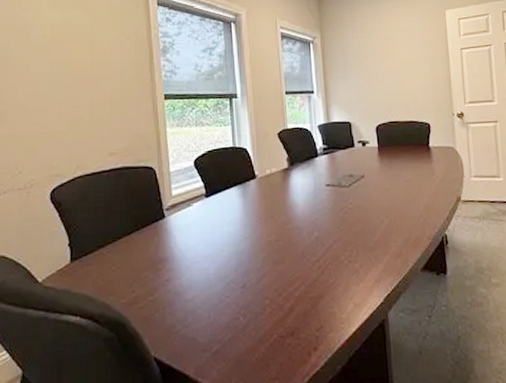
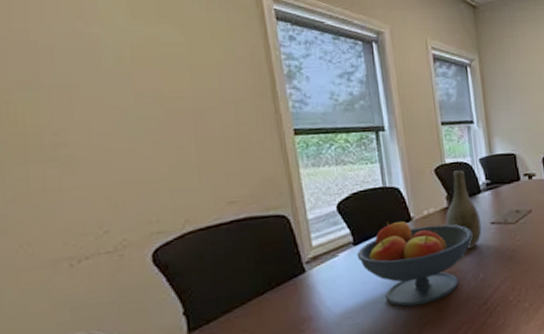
fruit bowl: none [208,178,308,257] -> present [356,221,472,307]
vase: none [285,135,318,208] -> present [445,170,482,249]

